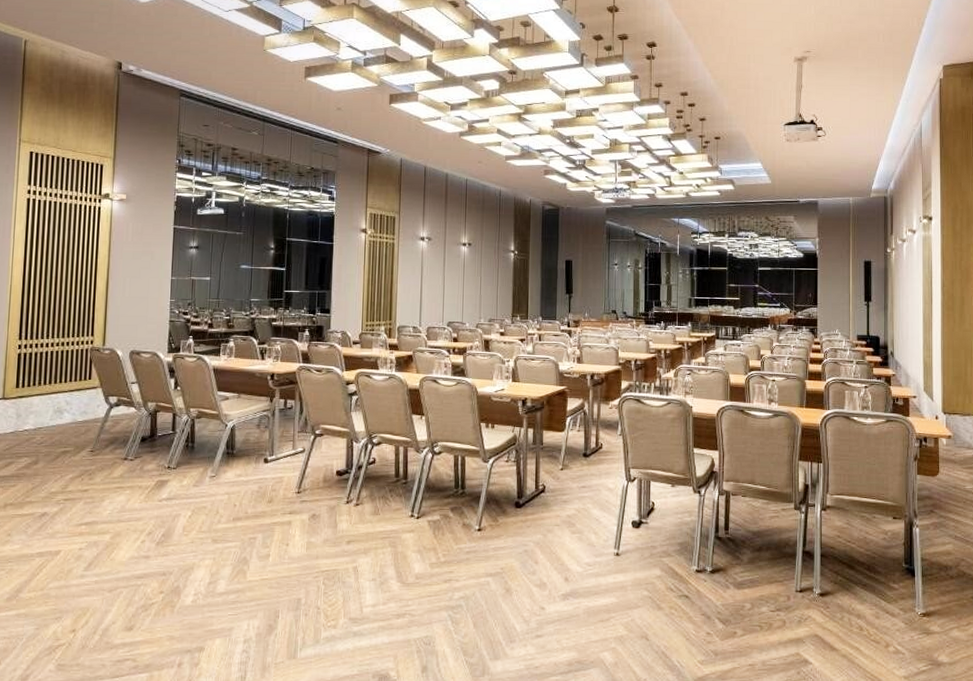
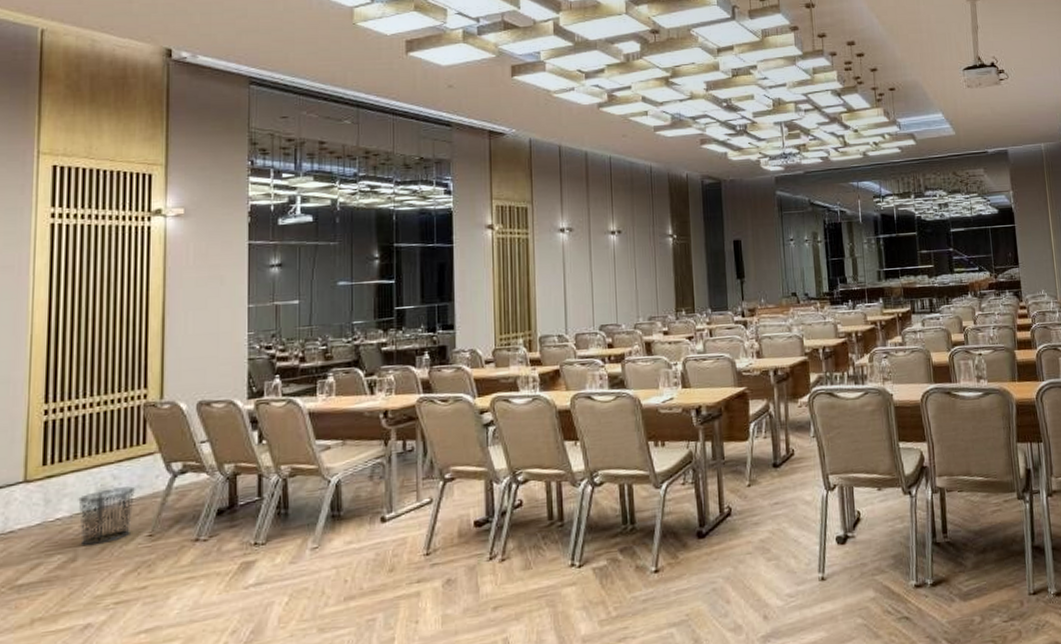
waste bin: none [40,411,83,454] -> present [78,486,136,546]

